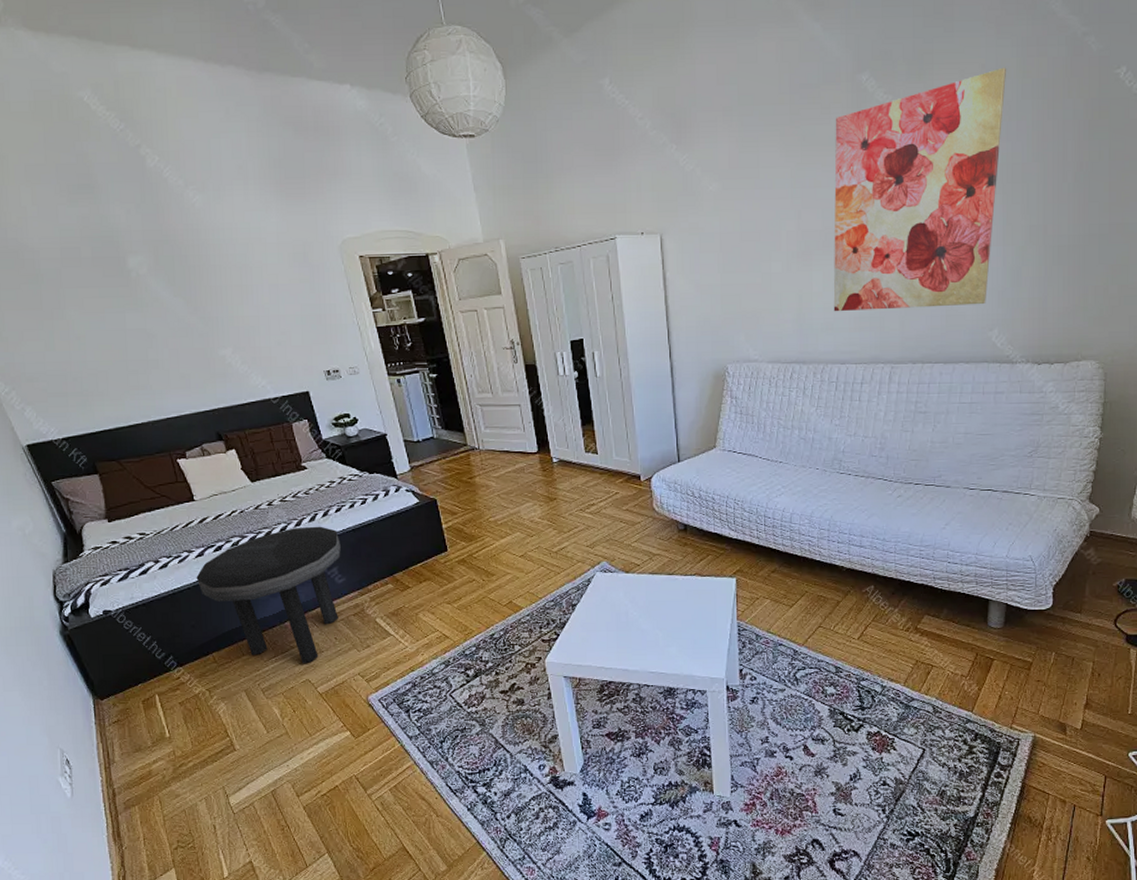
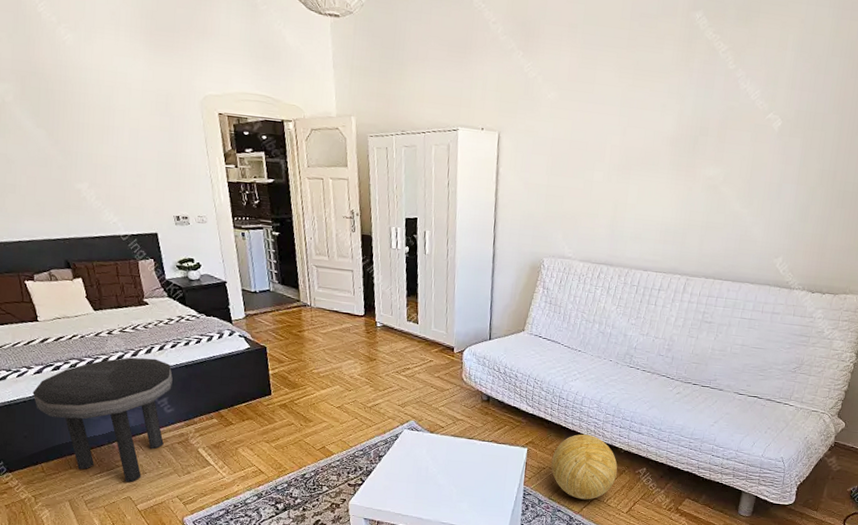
decorative ball: none [765,554,842,629] -> present [551,433,618,500]
wall art: present [833,67,1007,312] -> none [643,25,823,234]

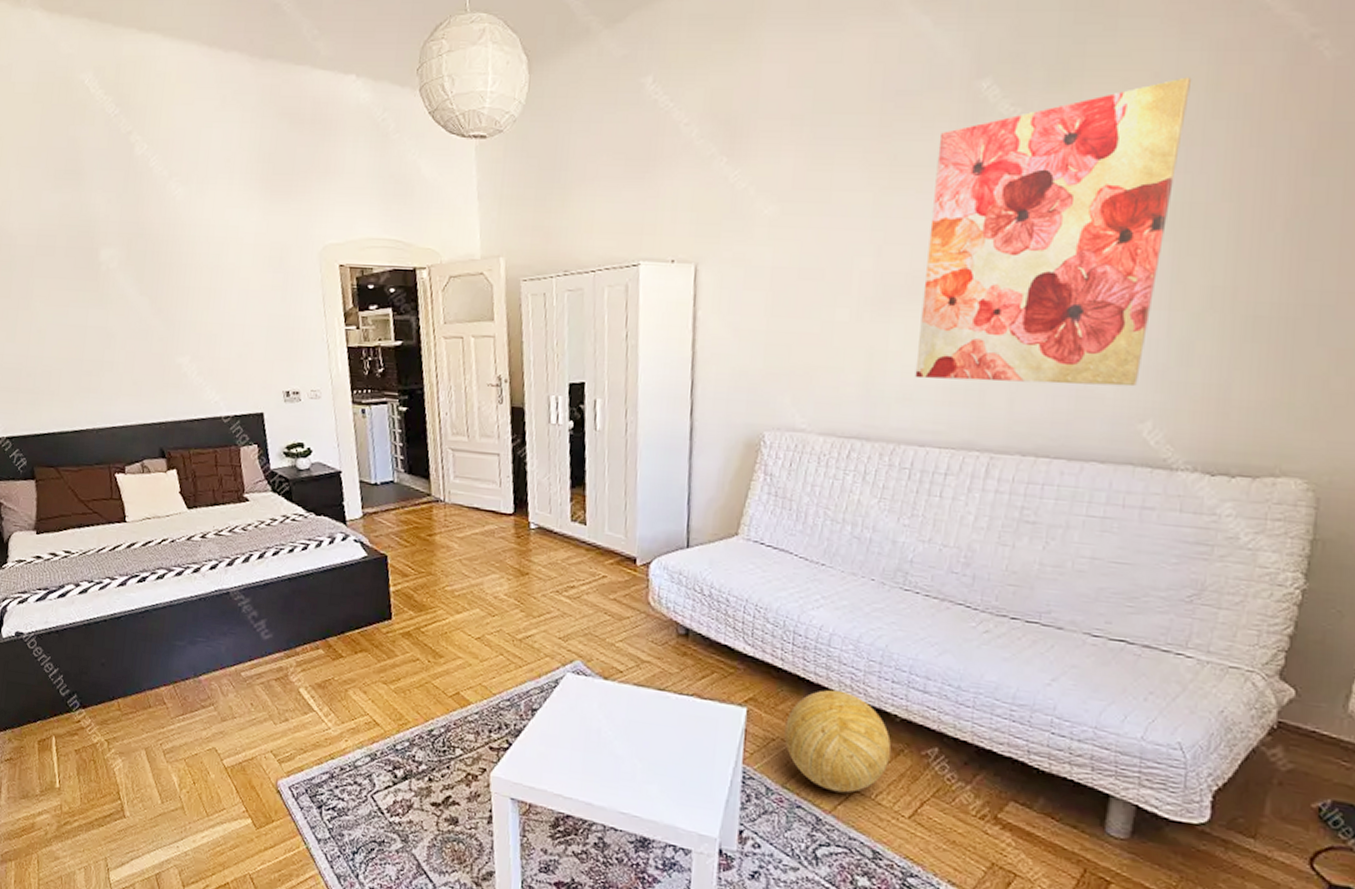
side table: present [32,357,173,483] -> none [114,567,273,729]
wall art: none [643,25,823,234] -> present [915,77,1192,387]

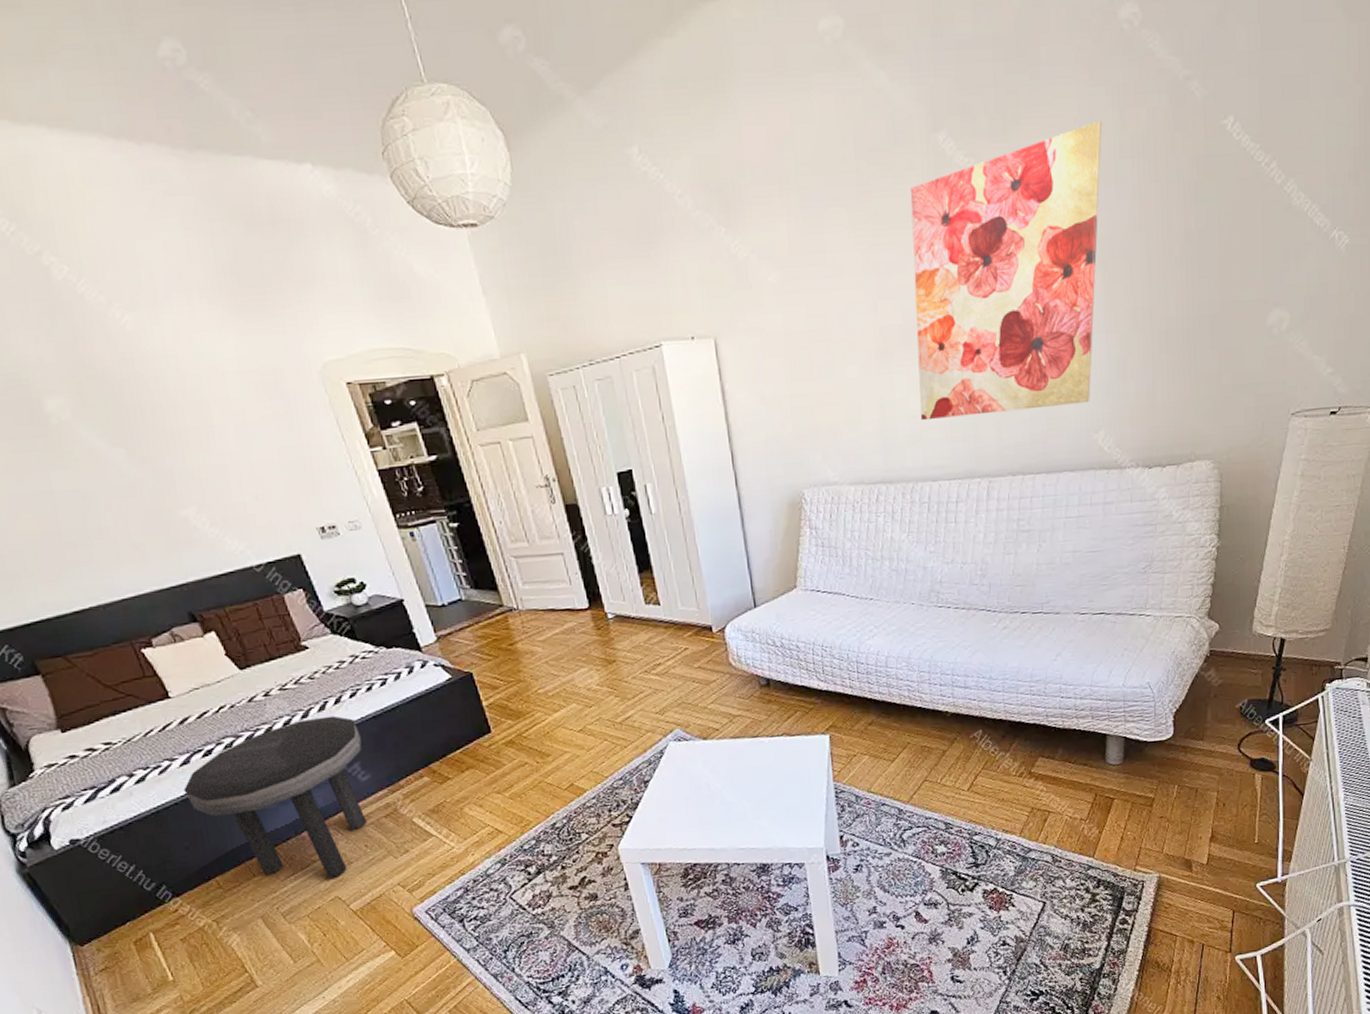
side table: none [114,567,273,729] -> present [183,715,367,880]
decorative ball: present [784,689,892,793] -> none [862,702,948,785]

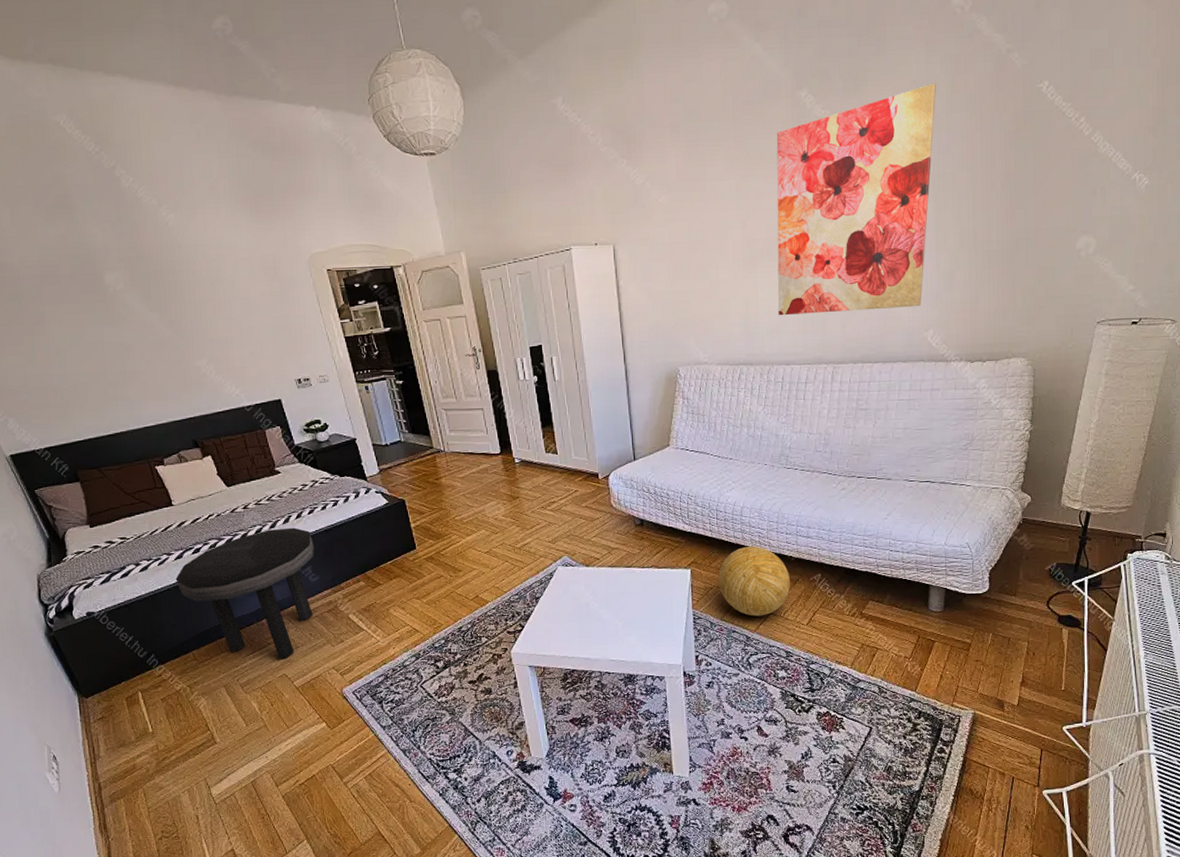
decorative ball: none [862,702,948,785] -> present [718,546,791,617]

